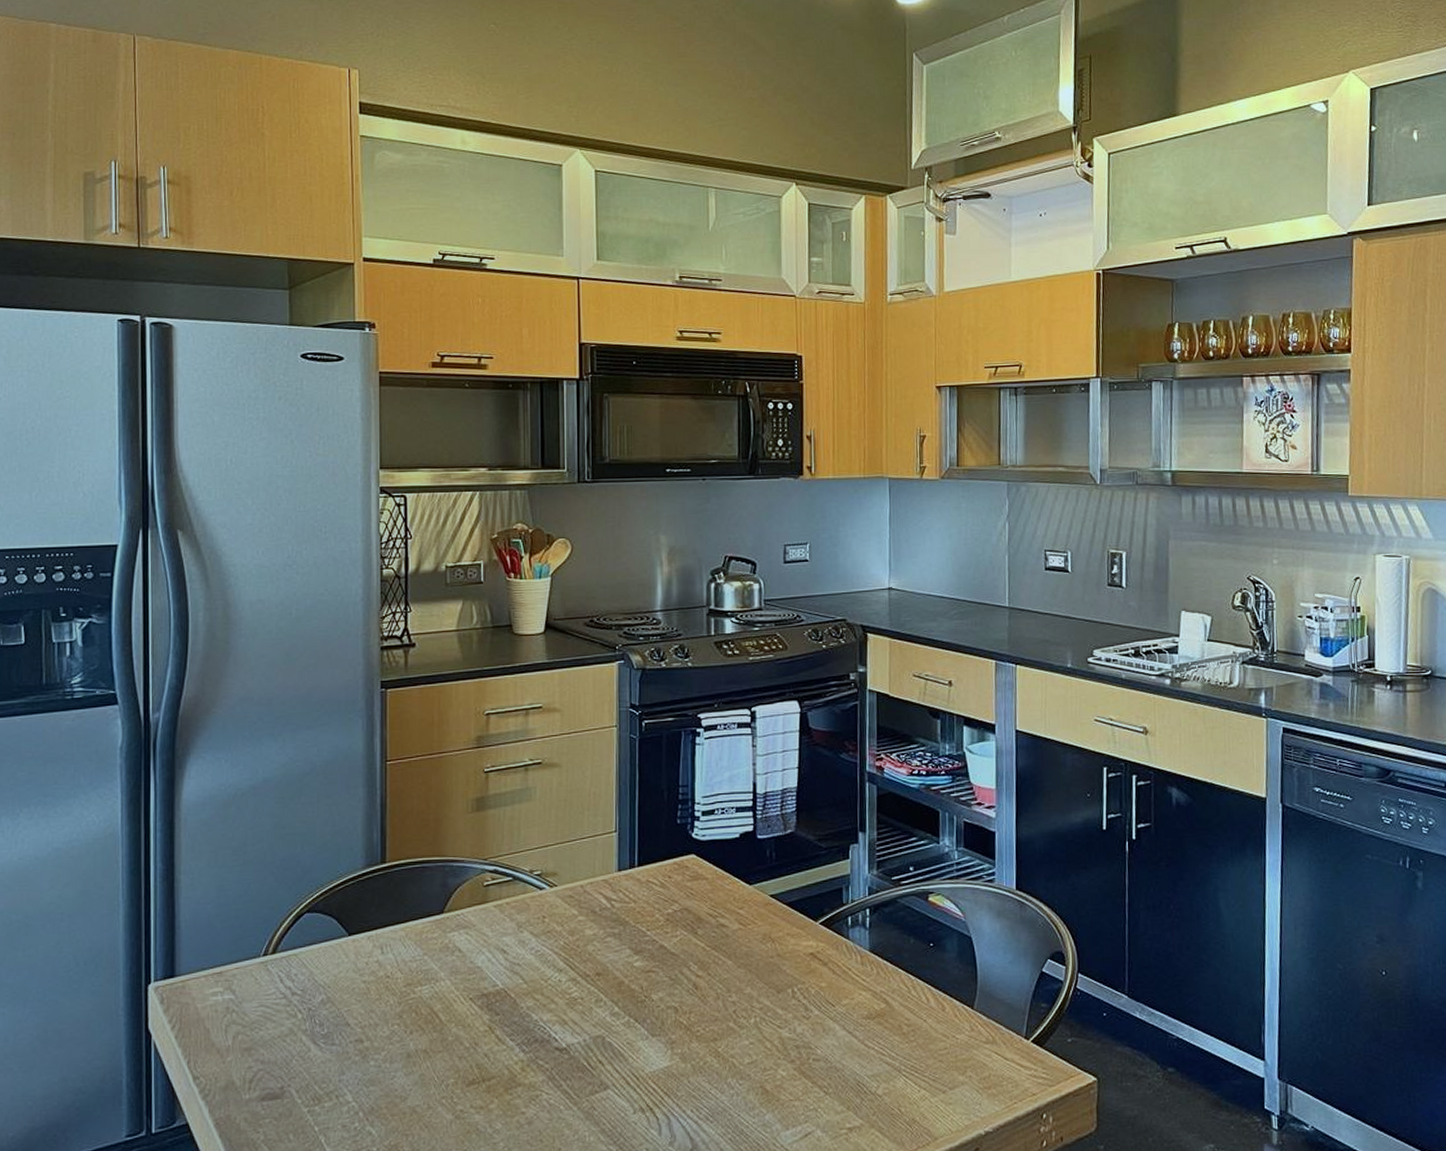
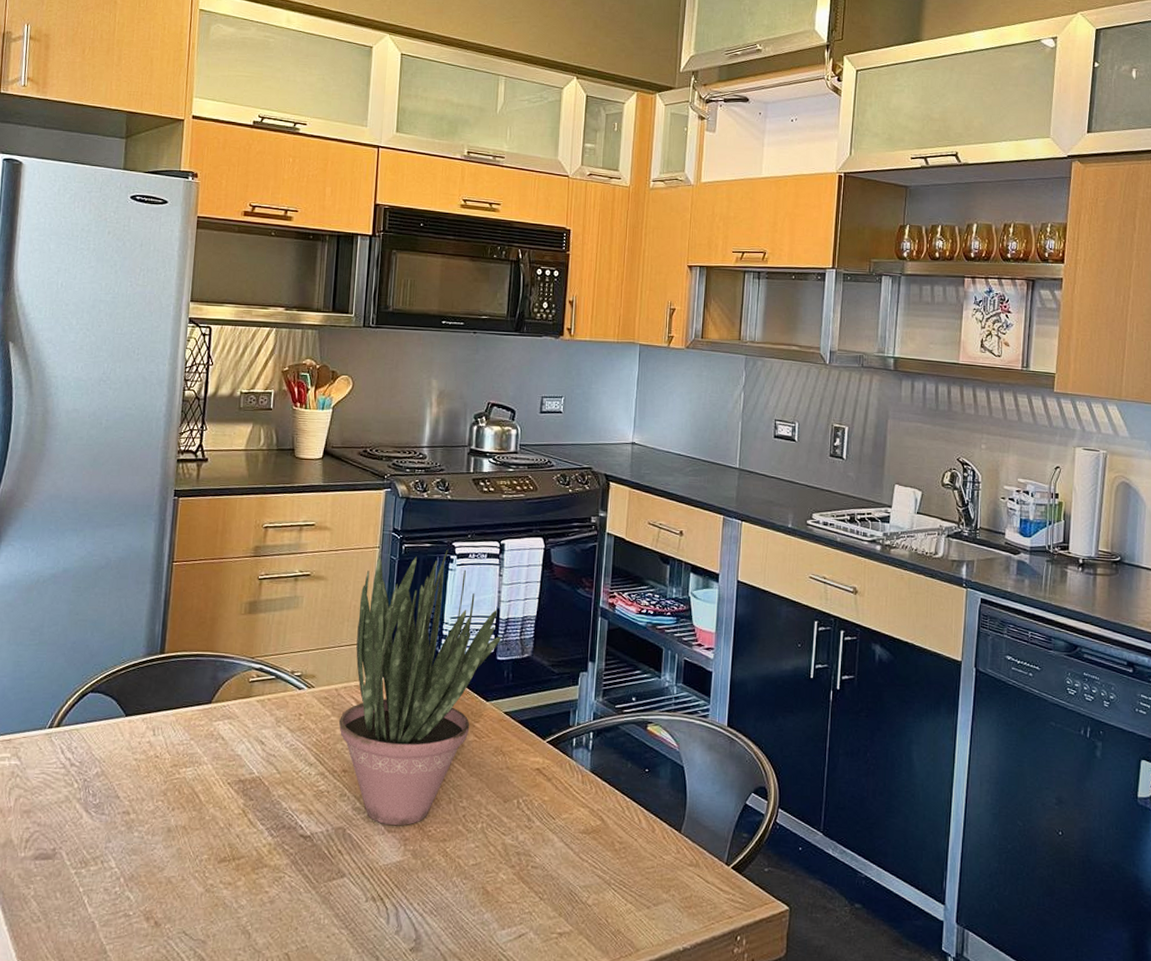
potted plant: none [587,722,761,1029] -> present [338,550,502,826]

